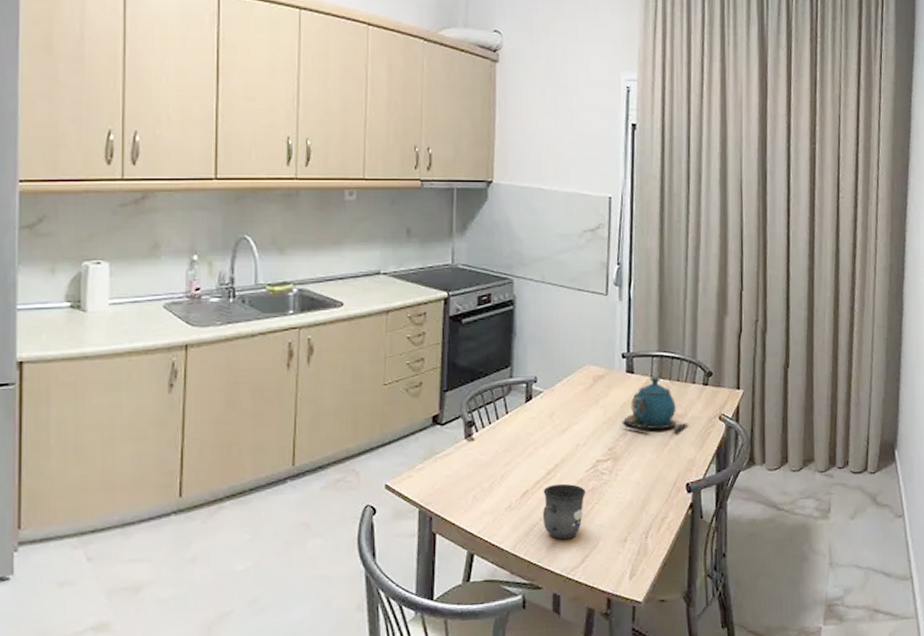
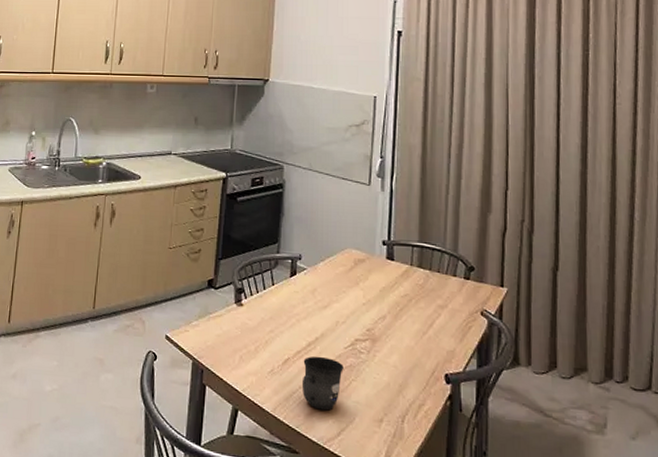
teapot: present [621,377,689,432] -> none [381,266,449,320]

